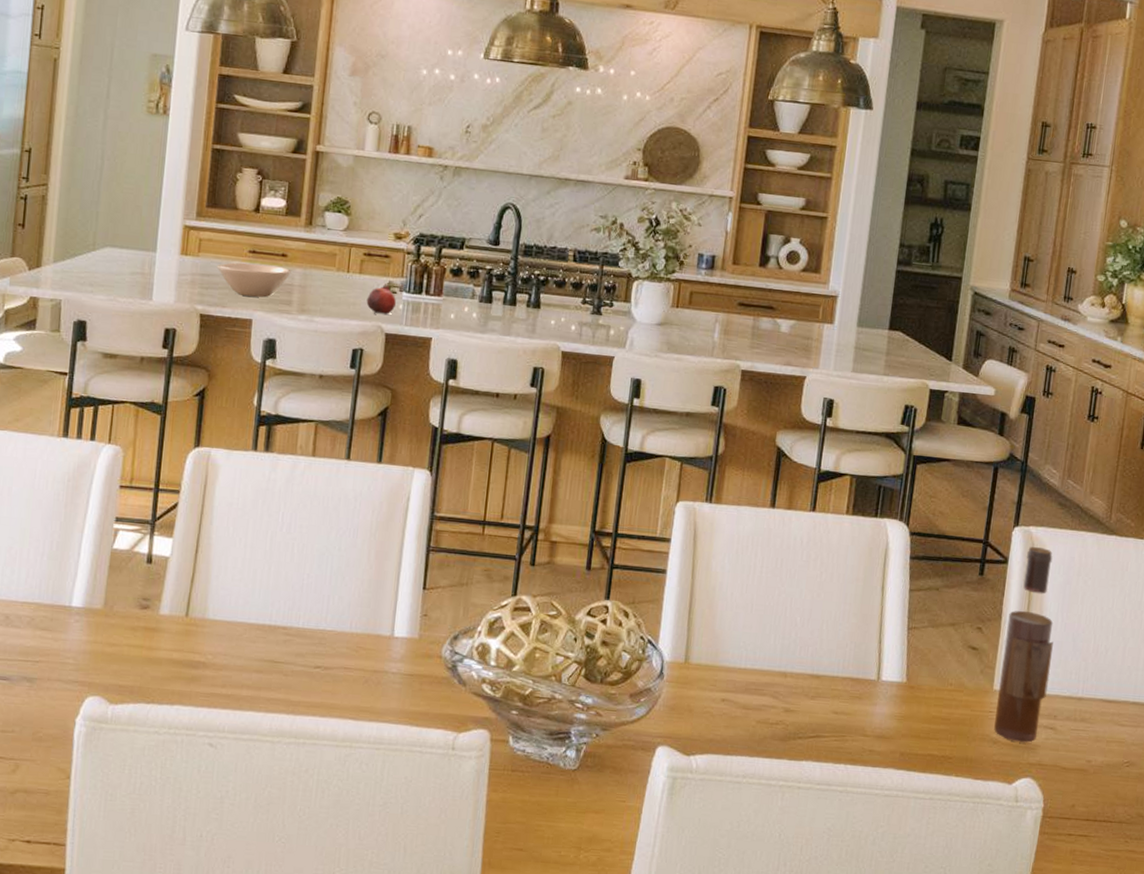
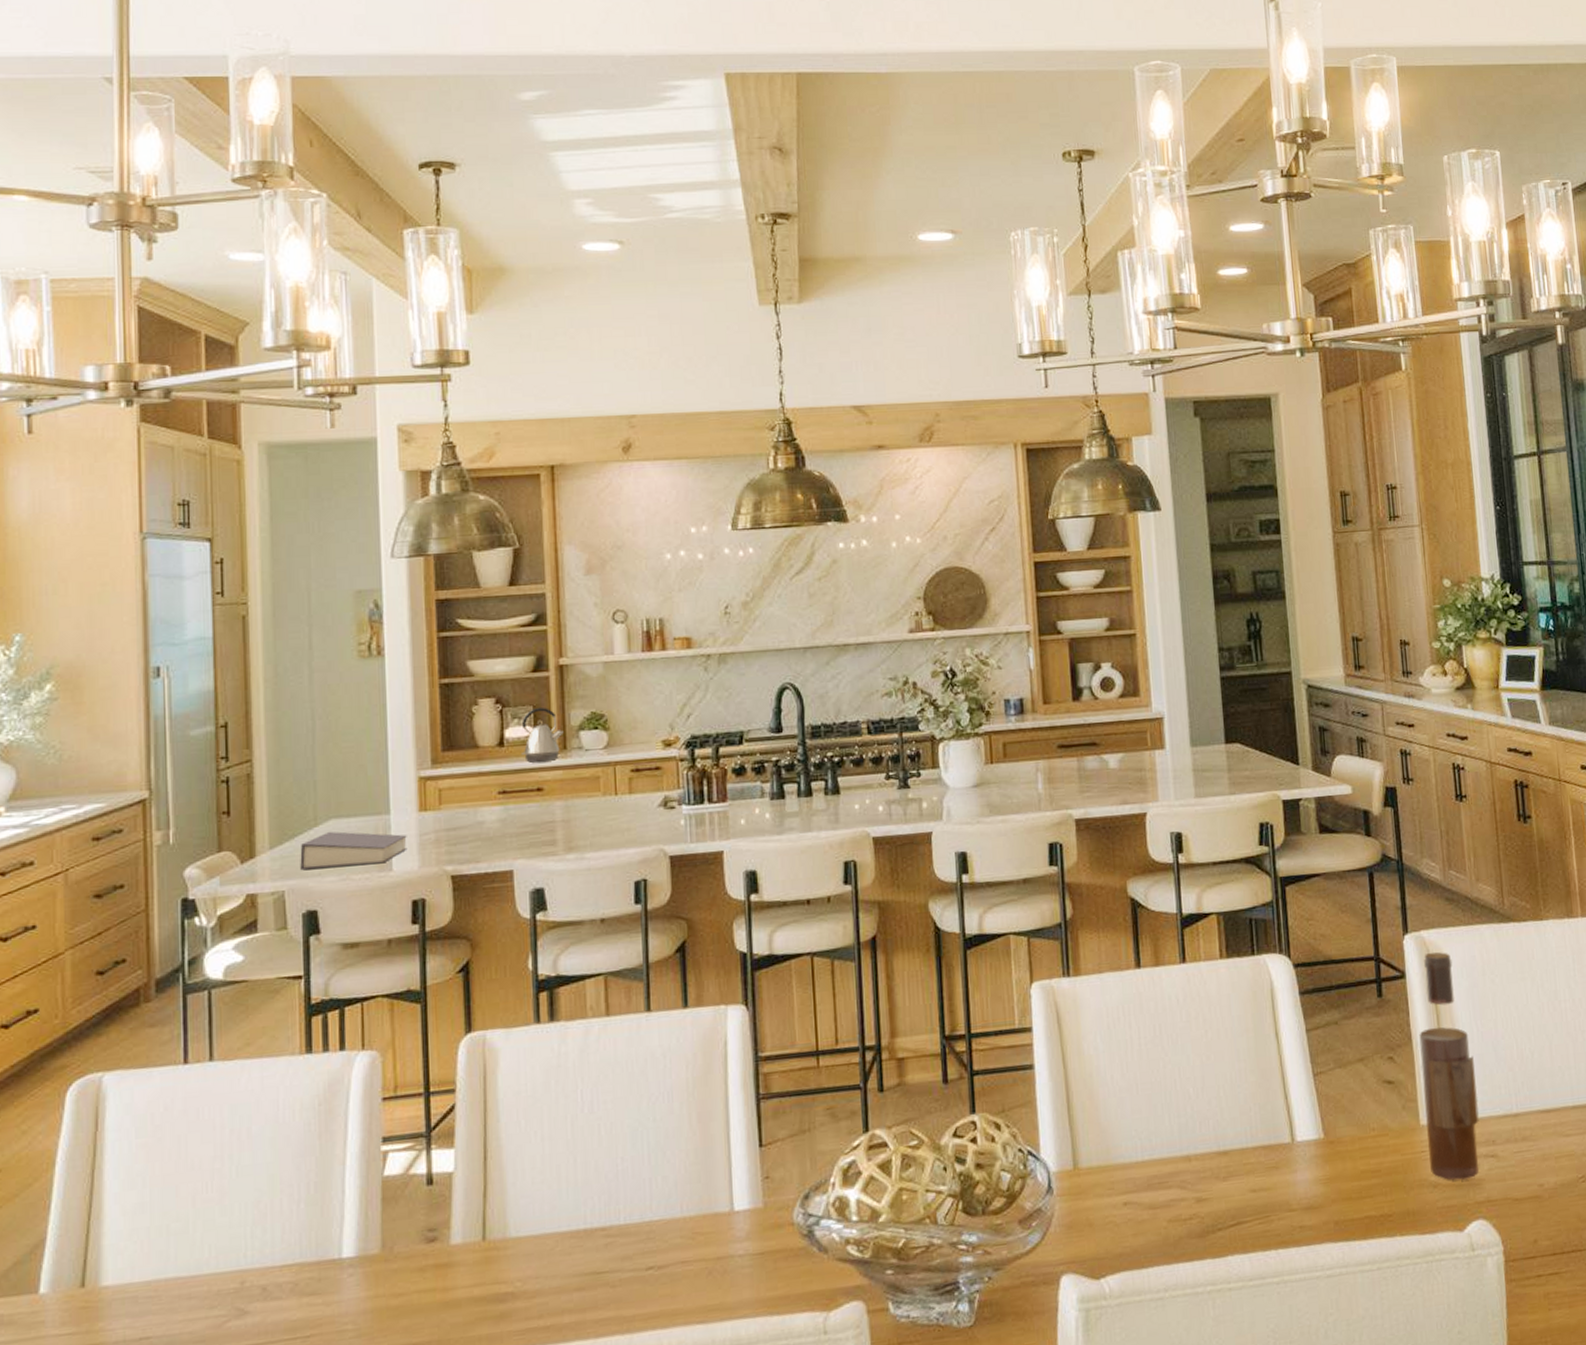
book: none [76,257,168,293] -> present [300,831,407,871]
bowl: present [216,262,291,298] -> none [463,803,551,845]
kettle: none [273,184,312,233] -> present [521,707,564,763]
fruit: present [366,282,396,315] -> none [642,798,676,837]

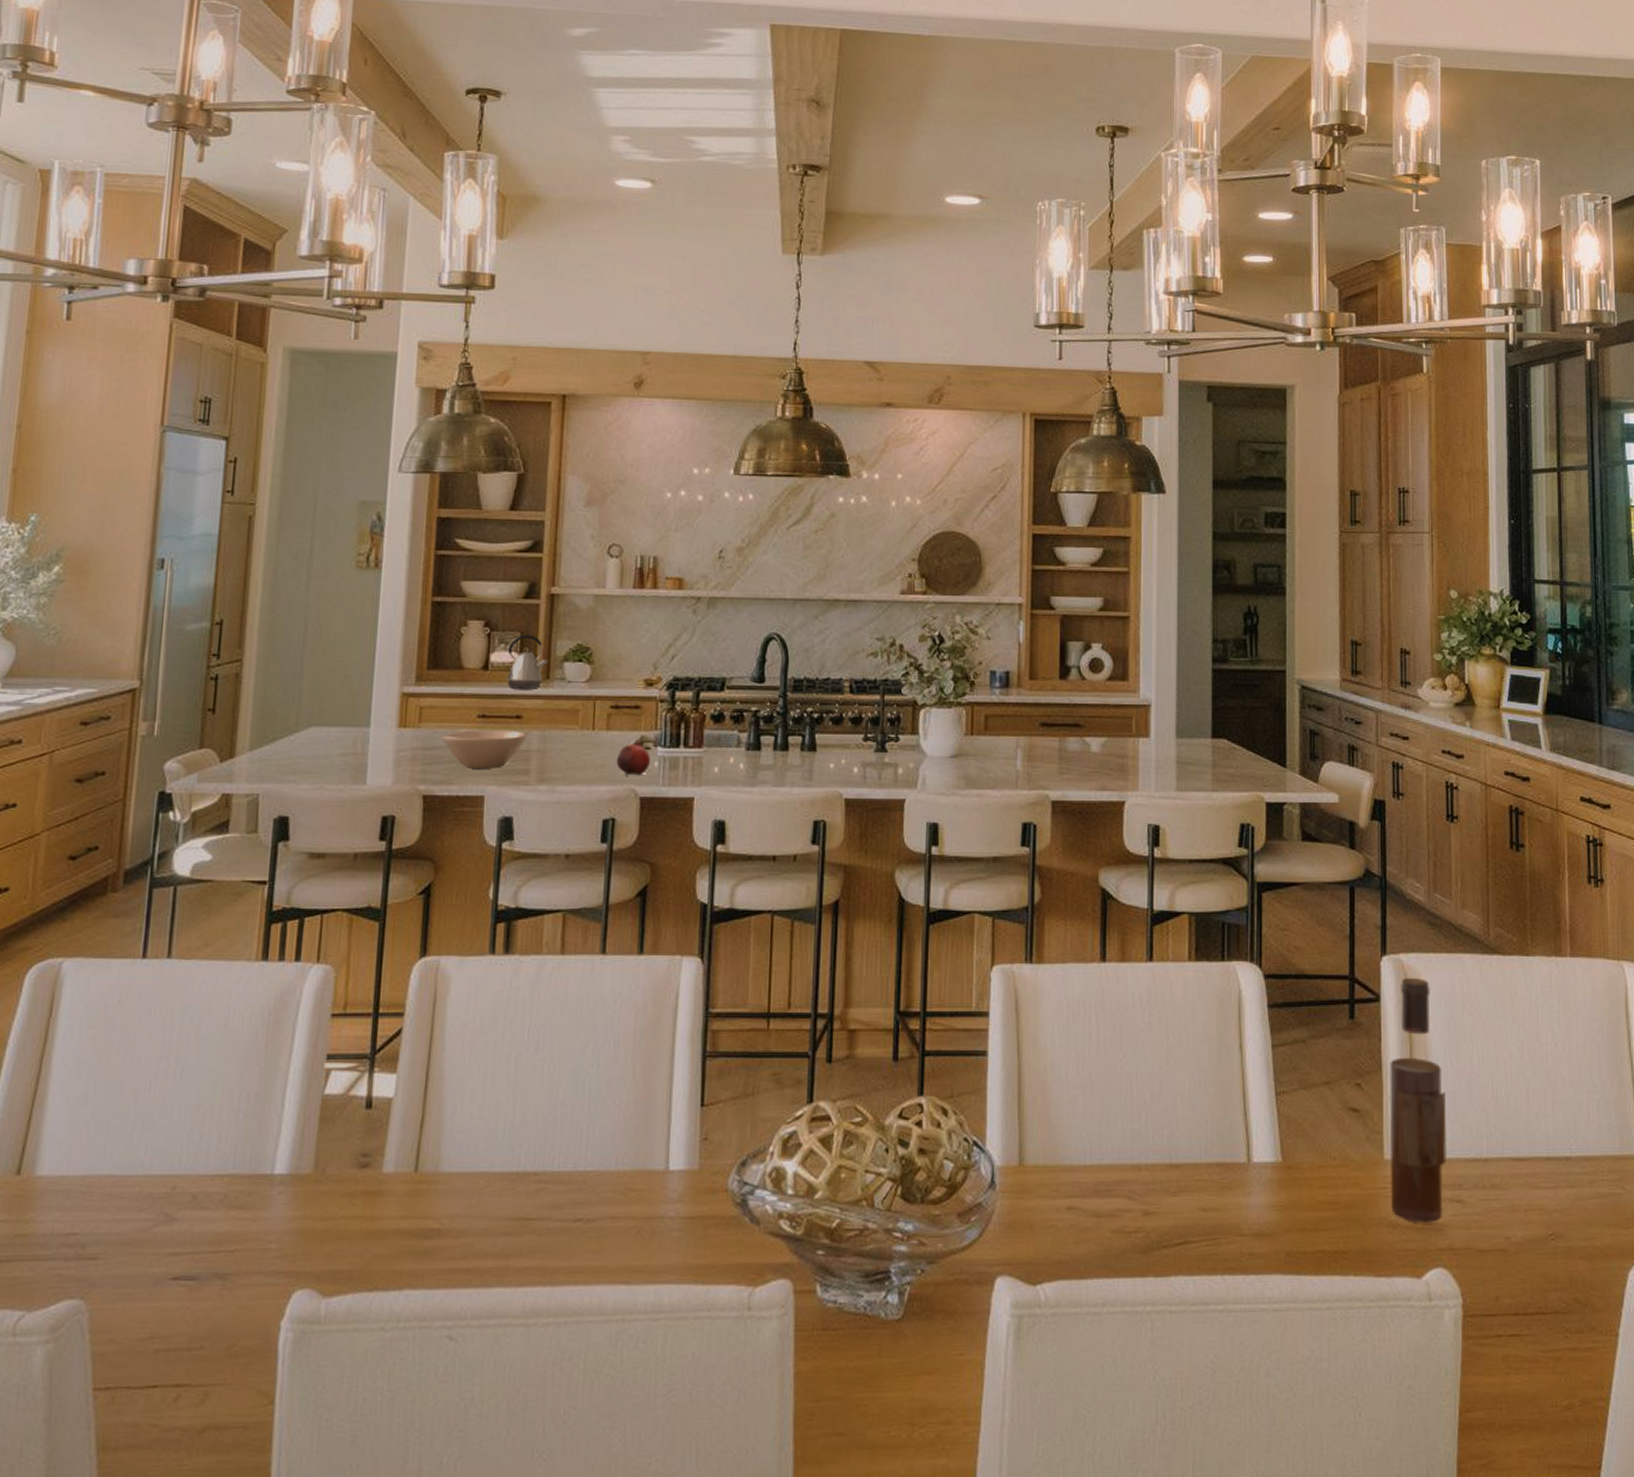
book: present [300,831,407,871] -> none [277,740,384,776]
bowl: none [463,803,551,845] -> present [441,730,528,769]
fruit: none [642,798,676,837] -> present [616,738,650,776]

